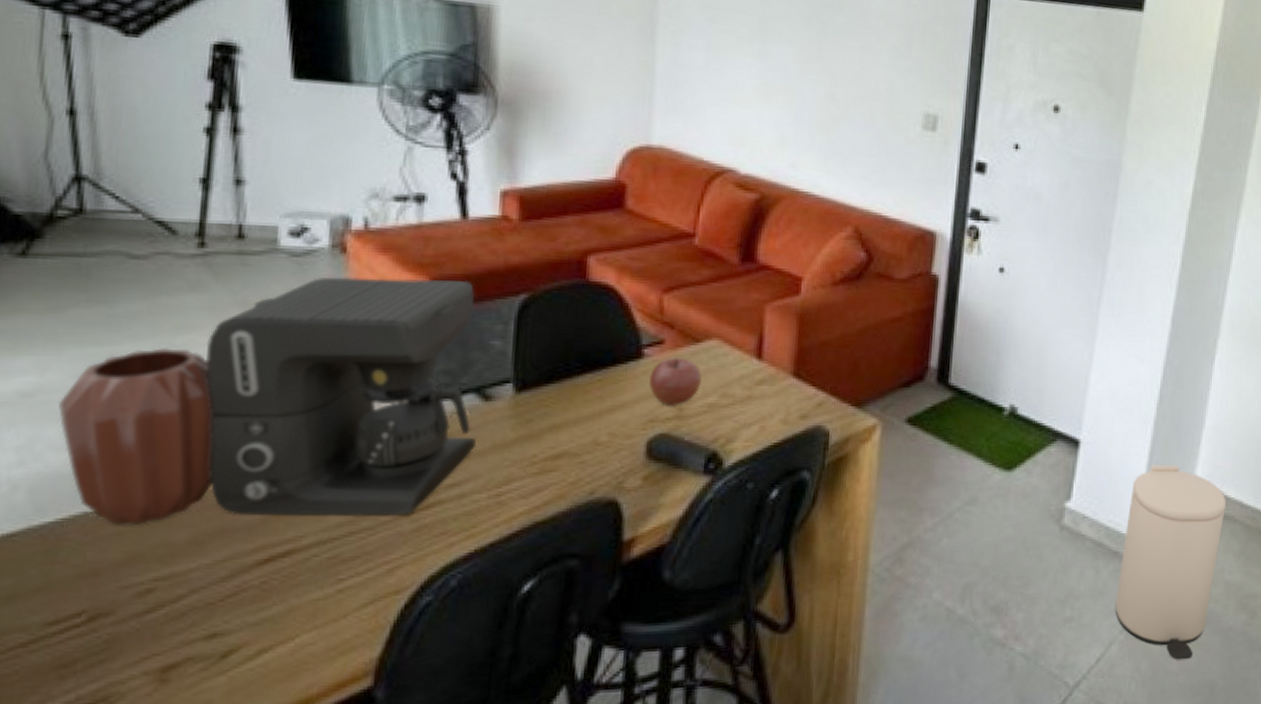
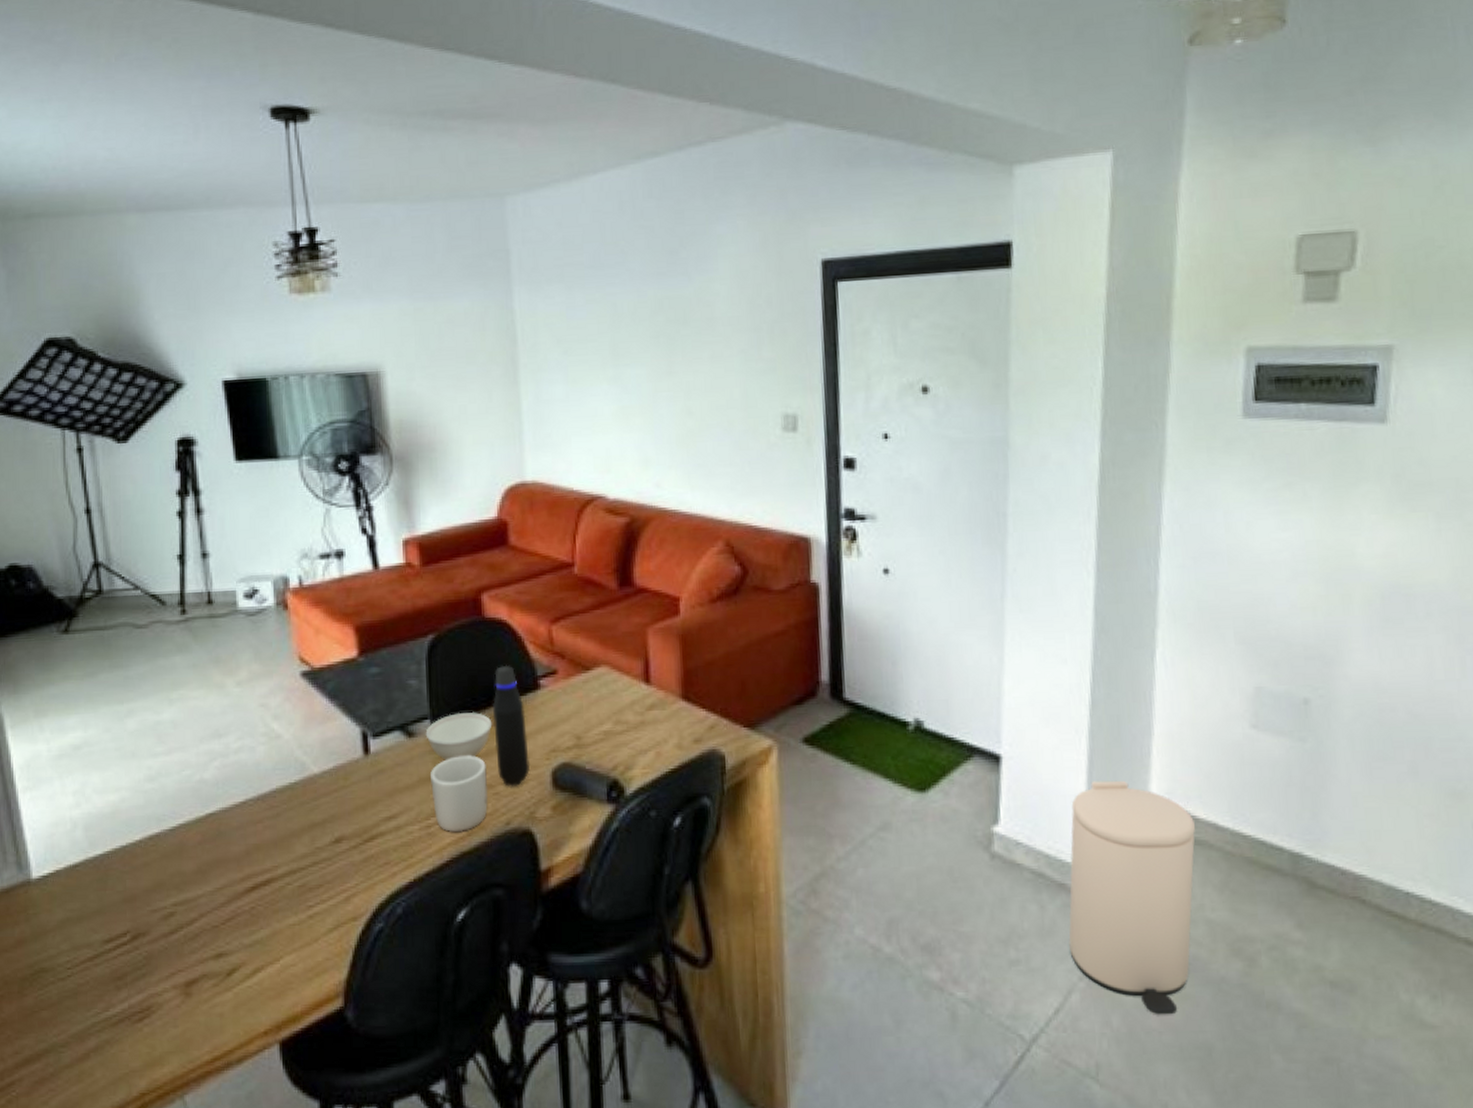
vase: present [58,348,217,525] -> none [98,702,208,857]
coffee maker: present [206,277,476,516] -> none [193,626,405,848]
bowl: none [505,377,586,427] -> present [425,711,492,761]
mug: none [506,421,574,501] -> present [431,754,488,832]
water bottle: none [586,331,625,456] -> present [492,665,531,787]
fruit: present [648,357,703,405] -> none [547,686,597,735]

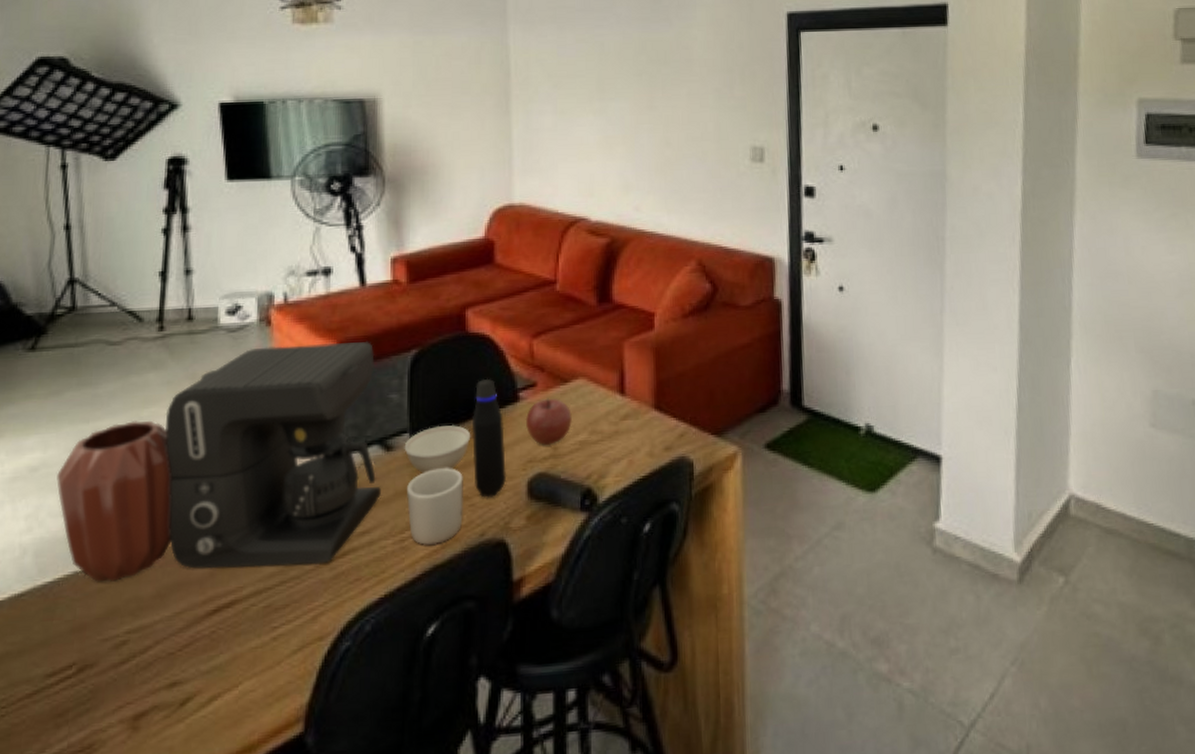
vase: none [98,702,208,857] -> present [56,420,174,582]
coffee maker: none [193,626,405,848] -> present [165,342,381,569]
fruit: none [547,686,597,735] -> present [525,398,573,445]
pedal bin: present [1069,780,1196,1015] -> none [1001,476,1108,694]

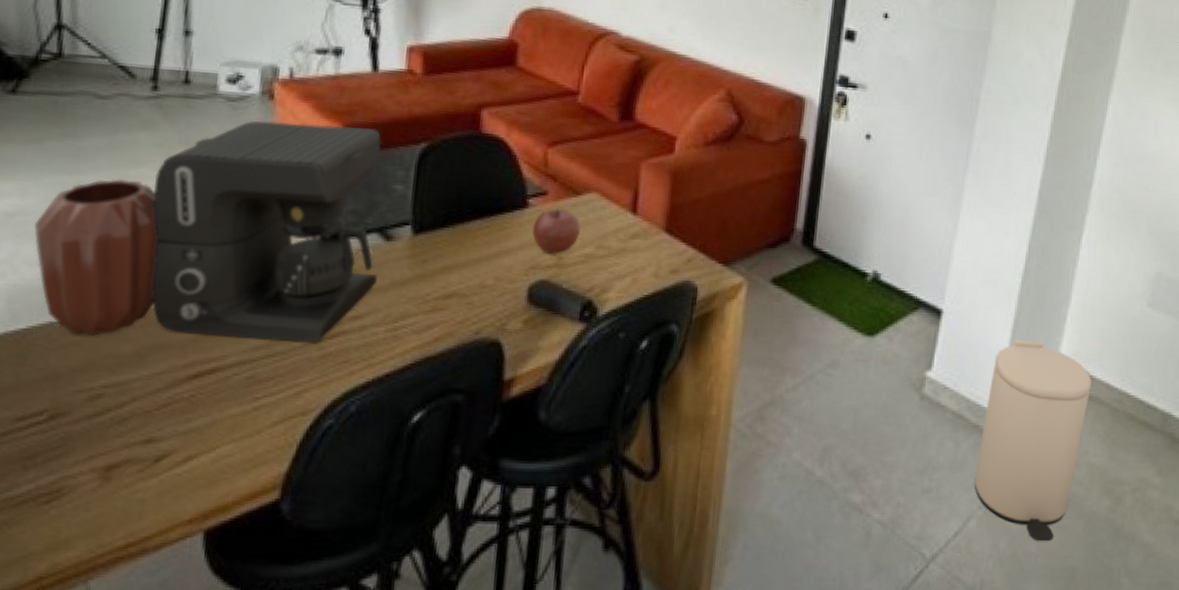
bowl: present [404,424,471,474] -> none [404,222,475,267]
mug: present [407,467,463,545] -> none [403,263,463,337]
water bottle: present [471,378,507,498] -> none [474,181,510,298]
pedal bin: none [1001,476,1108,694] -> present [974,339,1092,542]

